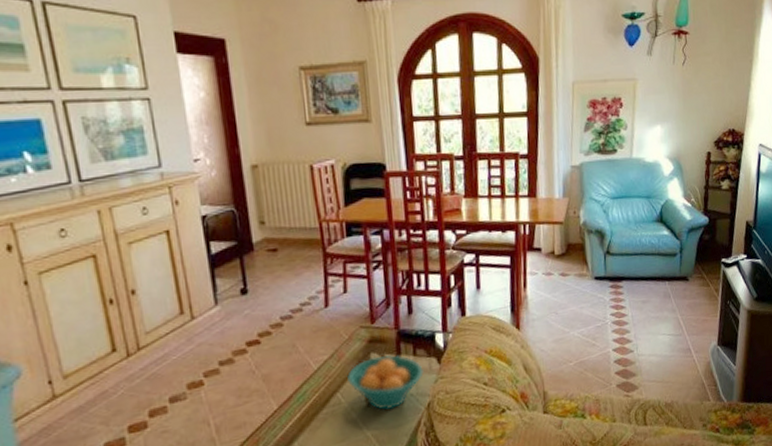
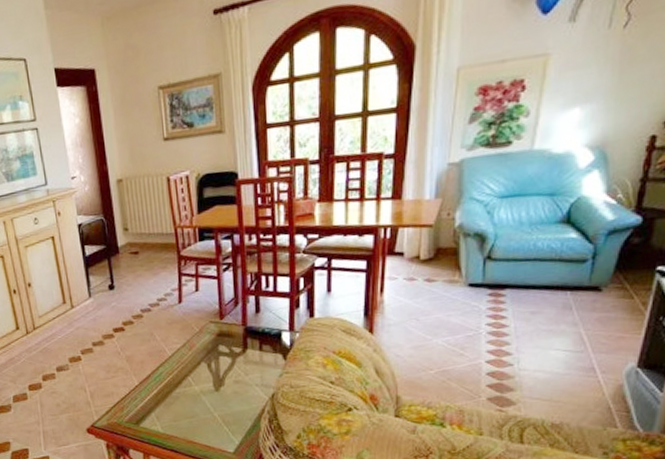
fruit bowl: present [347,355,424,410] -> none [197,349,269,396]

